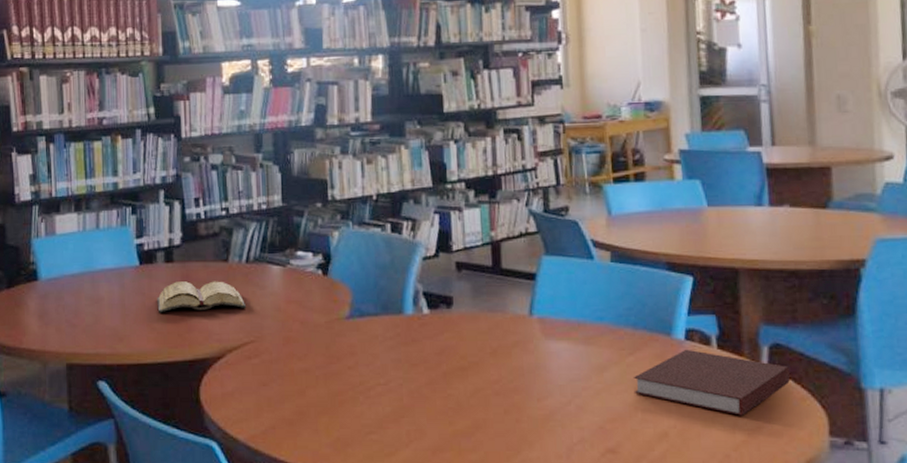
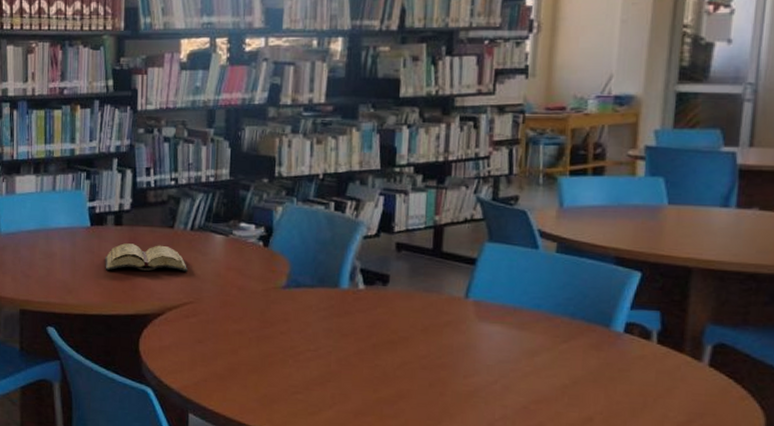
notebook: present [633,349,791,416] -> none [563,341,733,409]

